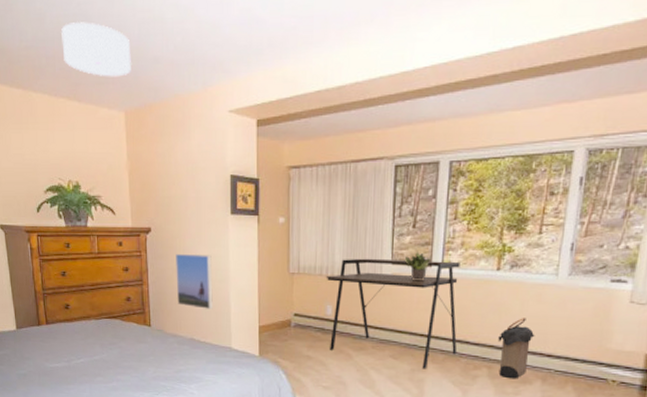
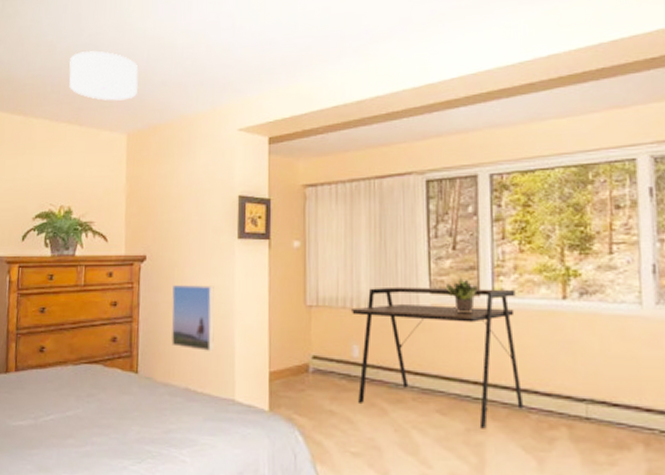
laundry hamper: present [498,318,535,379] -> none [576,359,625,443]

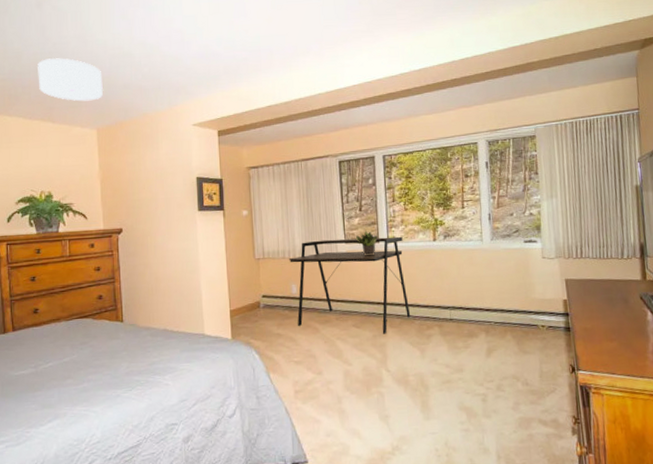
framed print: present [171,285,214,351] -> none [147,249,185,300]

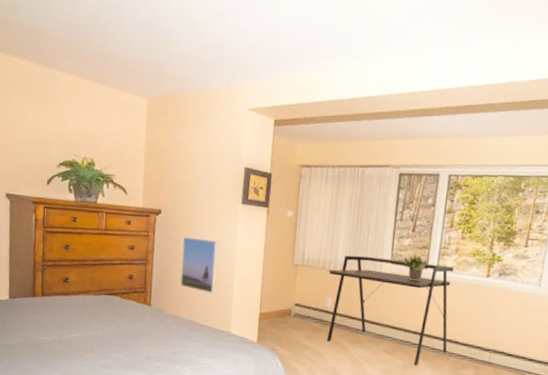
ceiling light: present [38,58,103,102] -> none [93,12,161,67]
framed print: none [147,249,185,300] -> present [180,237,219,293]

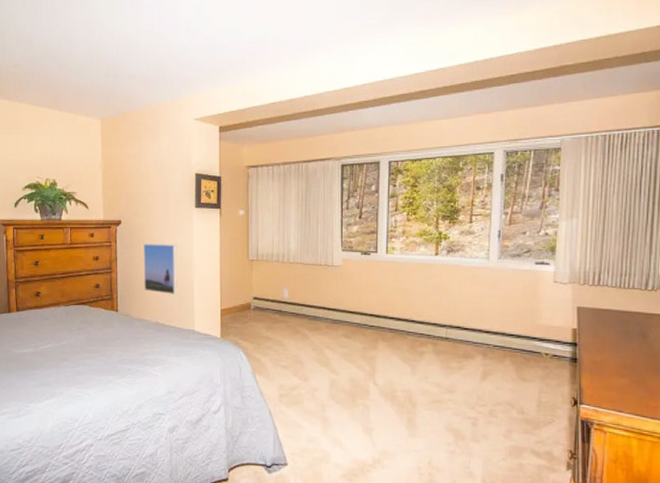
desk: present [327,255,454,366] -> none [282,246,404,347]
potted plant: present [403,253,429,282] -> none [352,239,377,266]

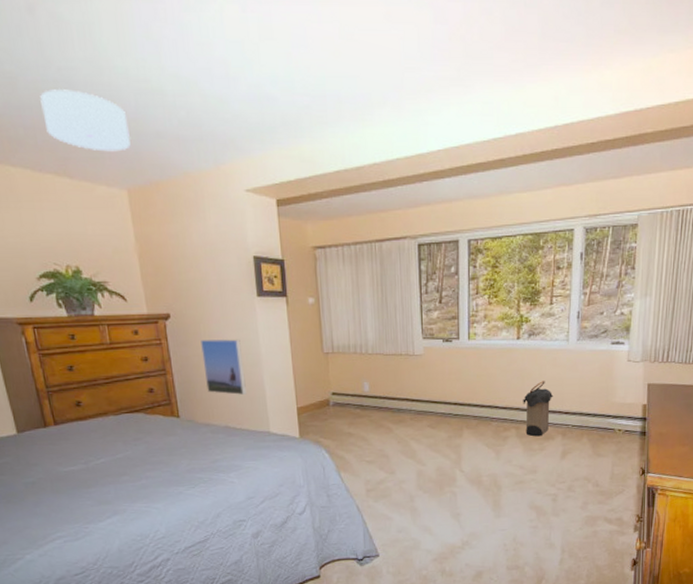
ceiling light: none [47,45,109,90] -> present [40,89,131,152]
laundry hamper: none [441,298,473,355] -> present [523,381,554,437]

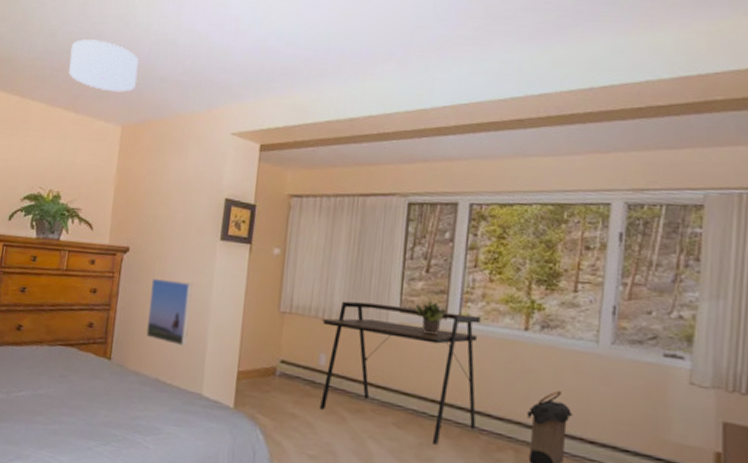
desk: none [360,333,488,435] -> present [320,301,481,445]
potted plant: none [433,325,459,354] -> present [415,299,448,336]

